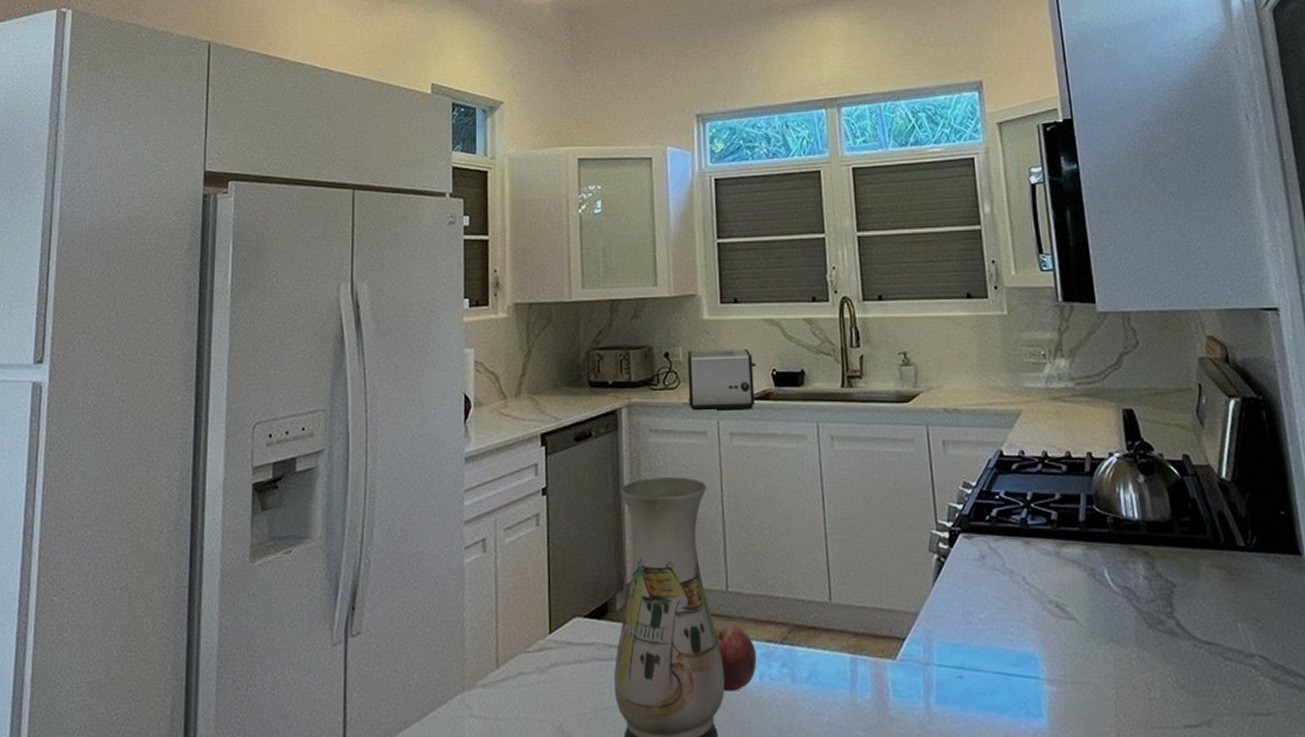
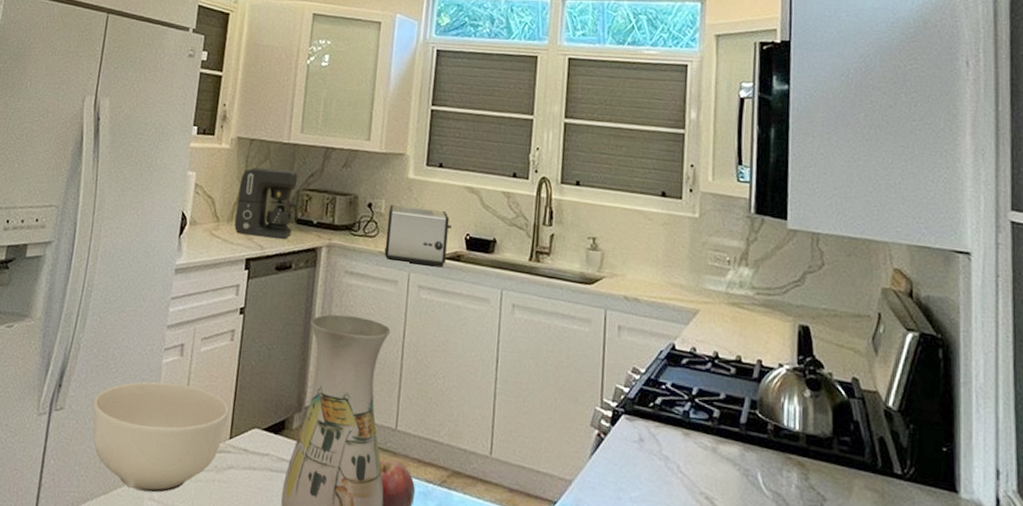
bowl: none [392,582,545,709] -> present [92,381,230,493]
coffee maker: none [523,330,591,408] -> present [234,167,298,239]

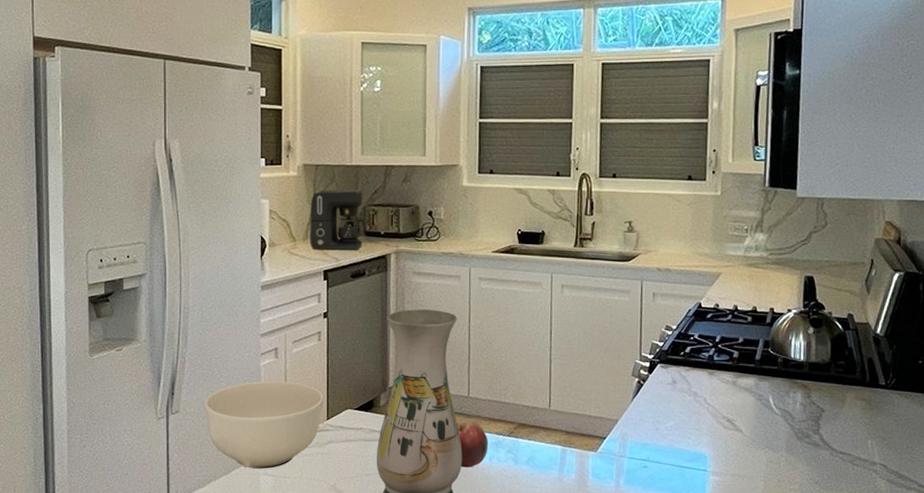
toaster: present [384,205,451,267] -> none [447,211,504,261]

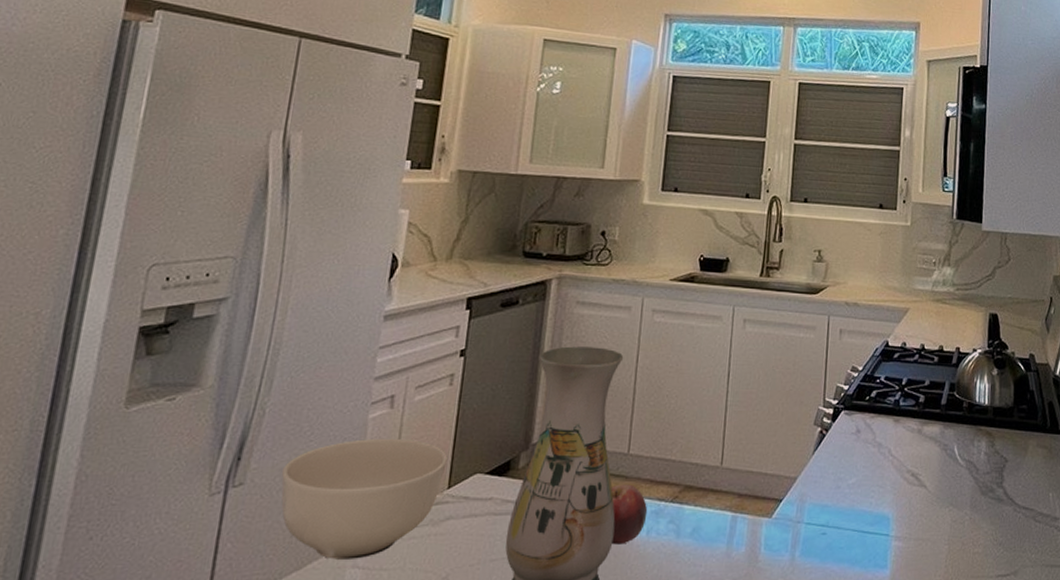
coffee maker: present [310,189,366,251] -> none [454,201,526,274]

